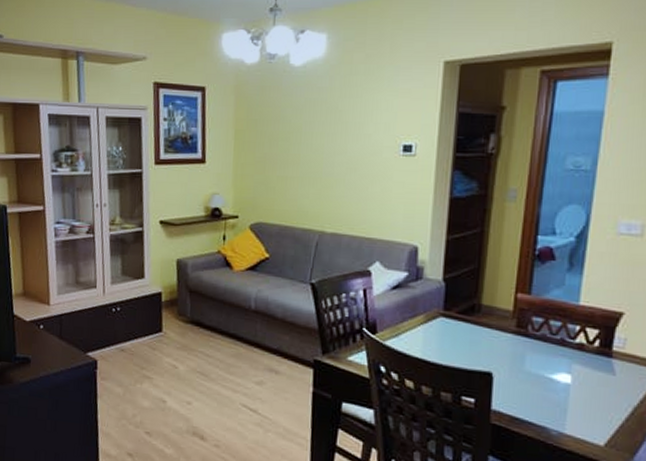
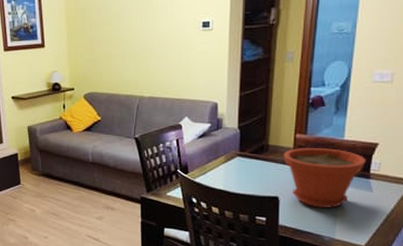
plant pot: none [499,311,607,393] -> present [283,148,366,208]

